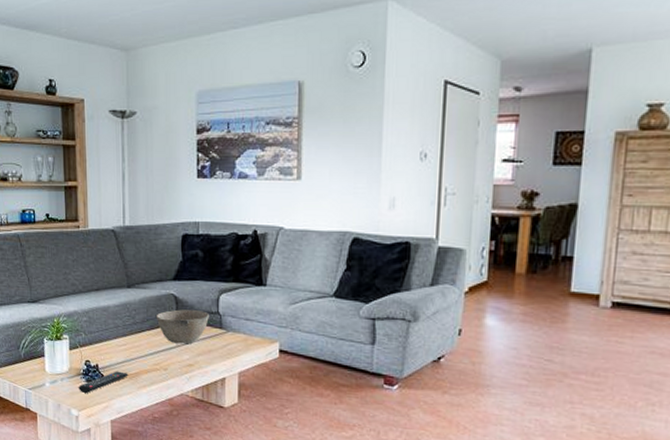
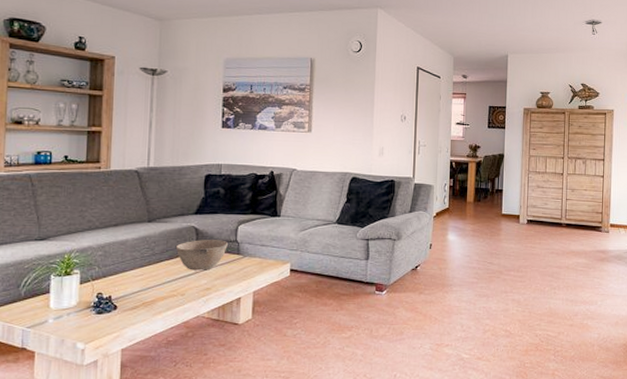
remote control: present [78,371,128,393] -> none [87,300,144,325]

